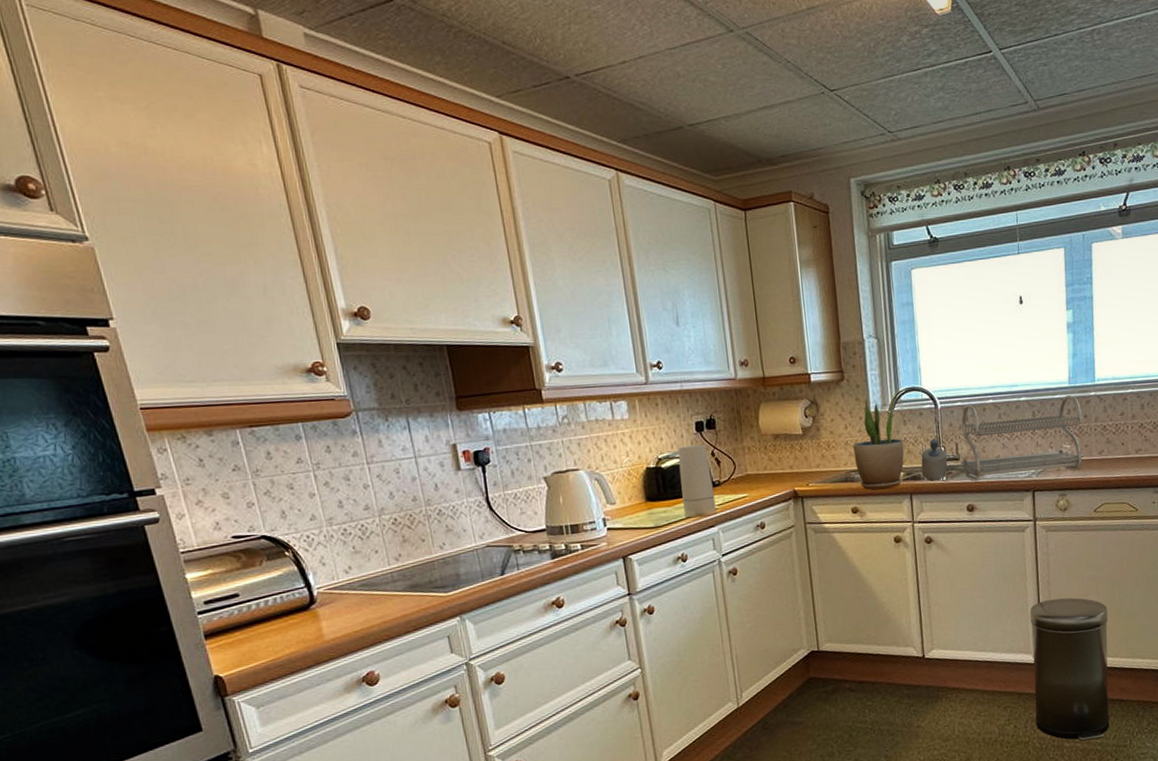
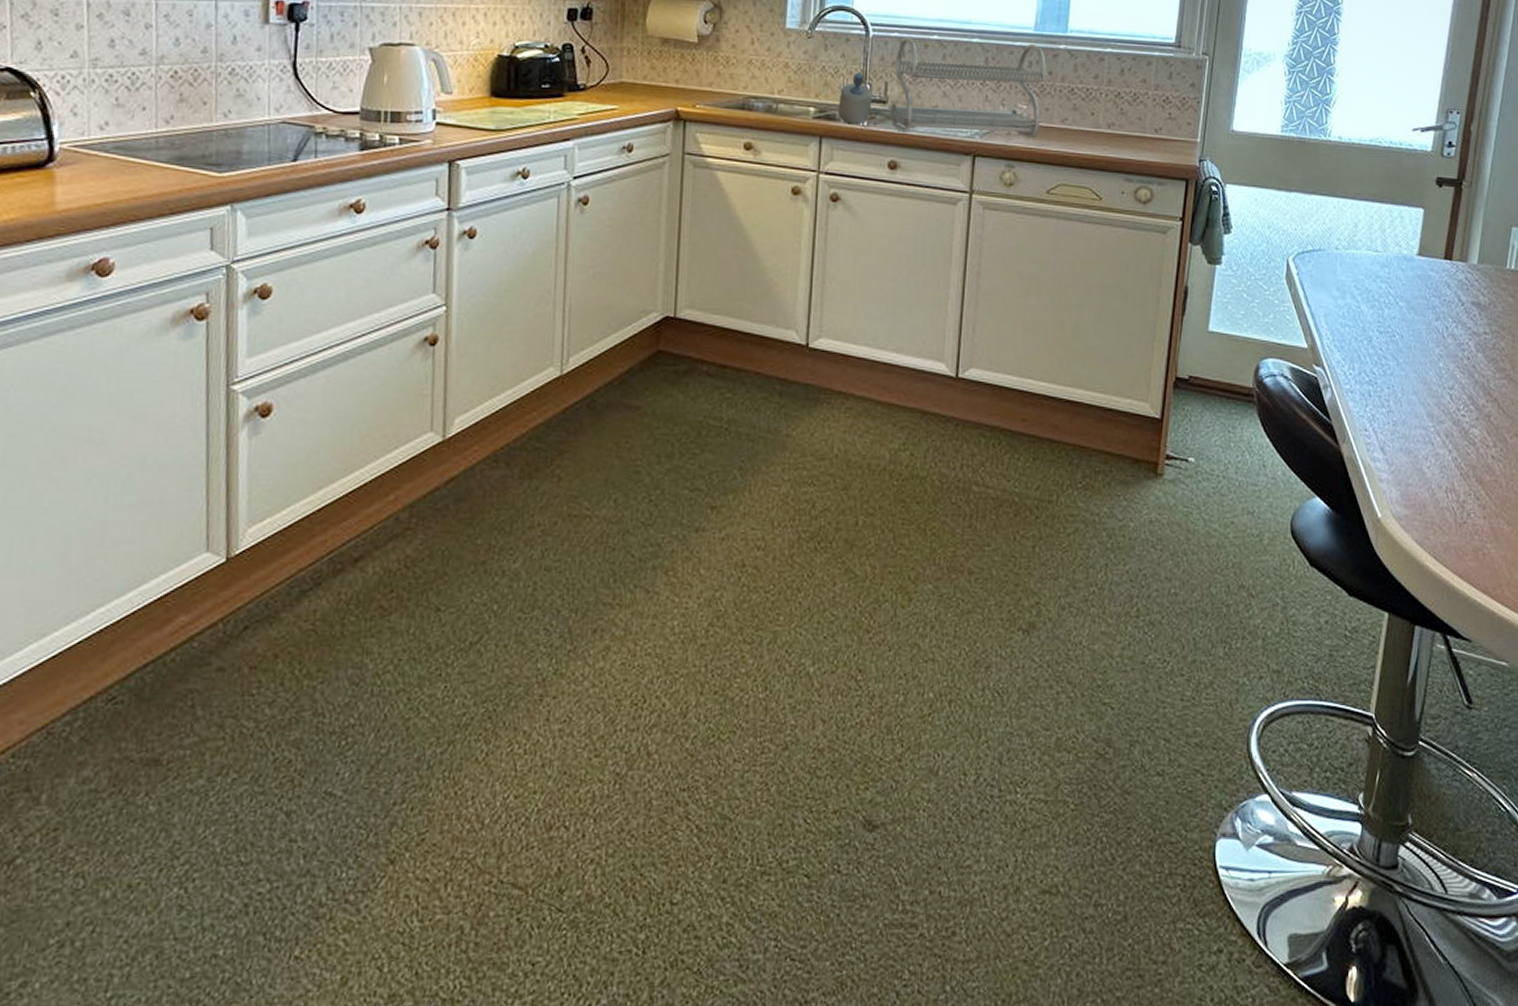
canister: present [677,444,717,518] -> none [535,35,577,127]
potted plant: present [853,391,905,490] -> none [757,8,823,126]
pedal bin: present [1029,597,1110,742] -> none [939,295,1049,488]

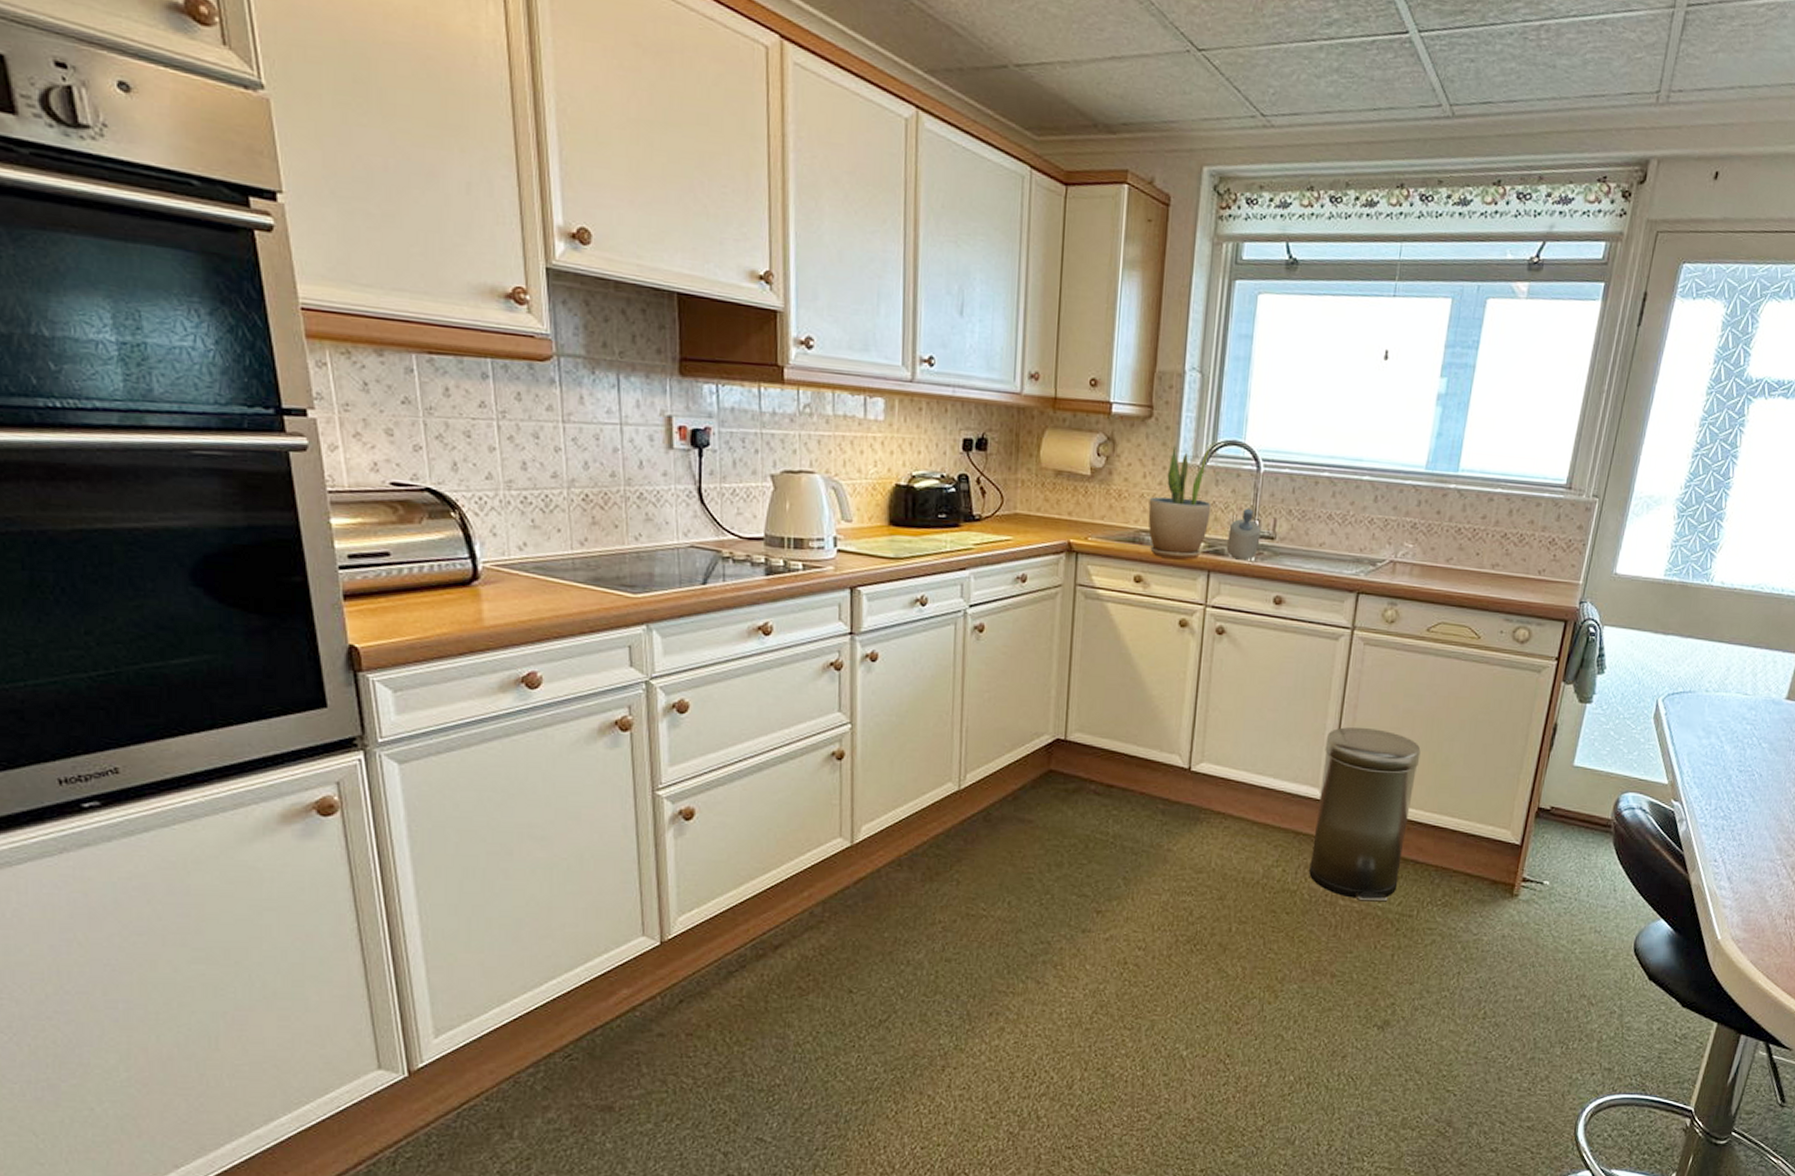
potted plant: none [757,8,823,126] -> present [1148,442,1216,560]
dish rack: present [888,36,1048,139] -> none [1276,472,1437,578]
pedal bin: none [939,295,1049,488] -> present [1309,726,1421,903]

